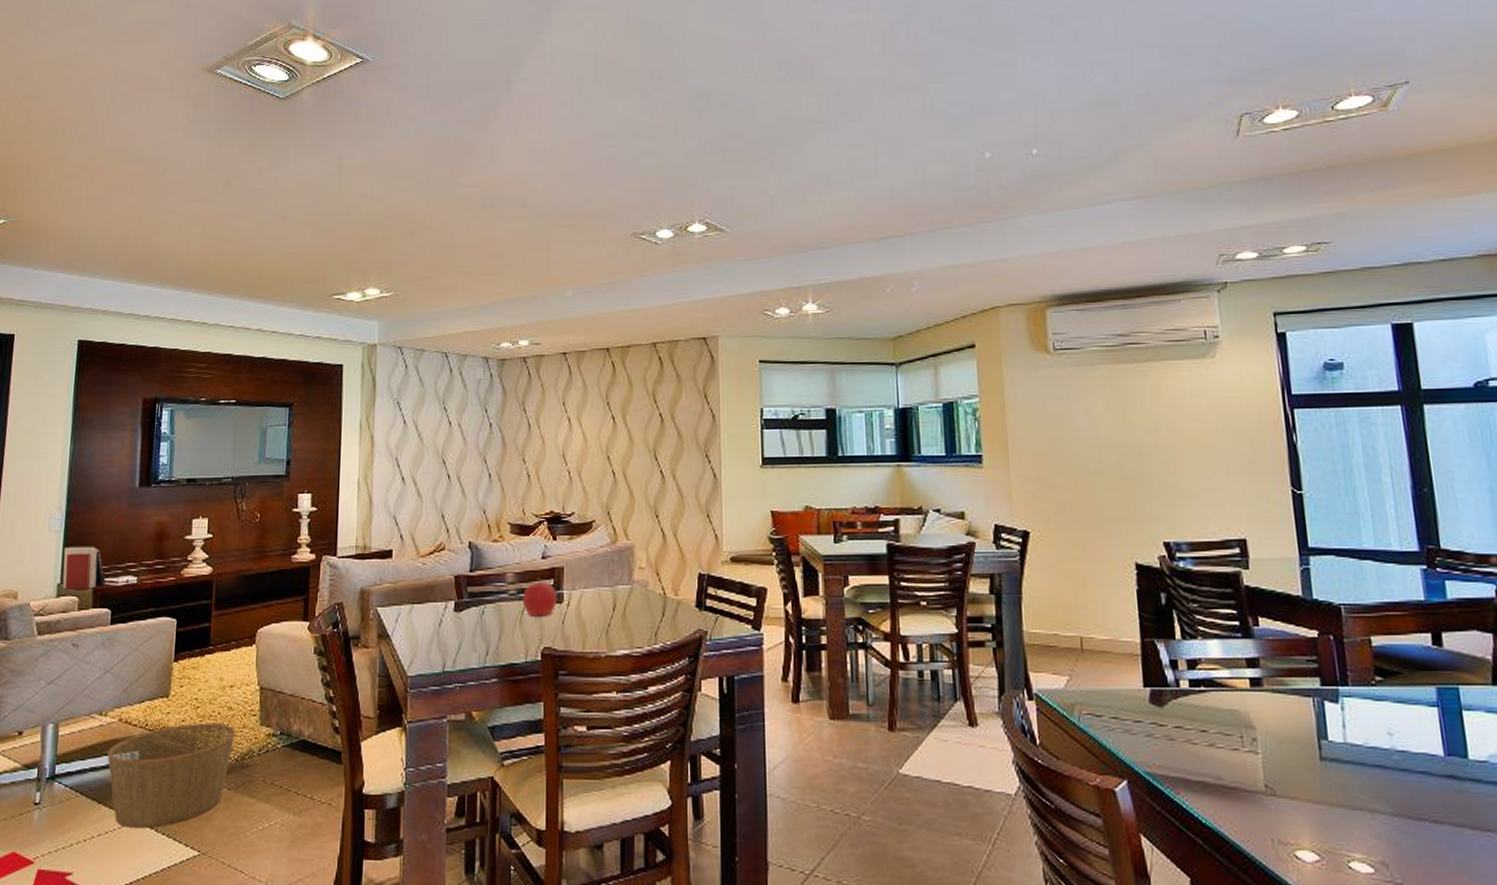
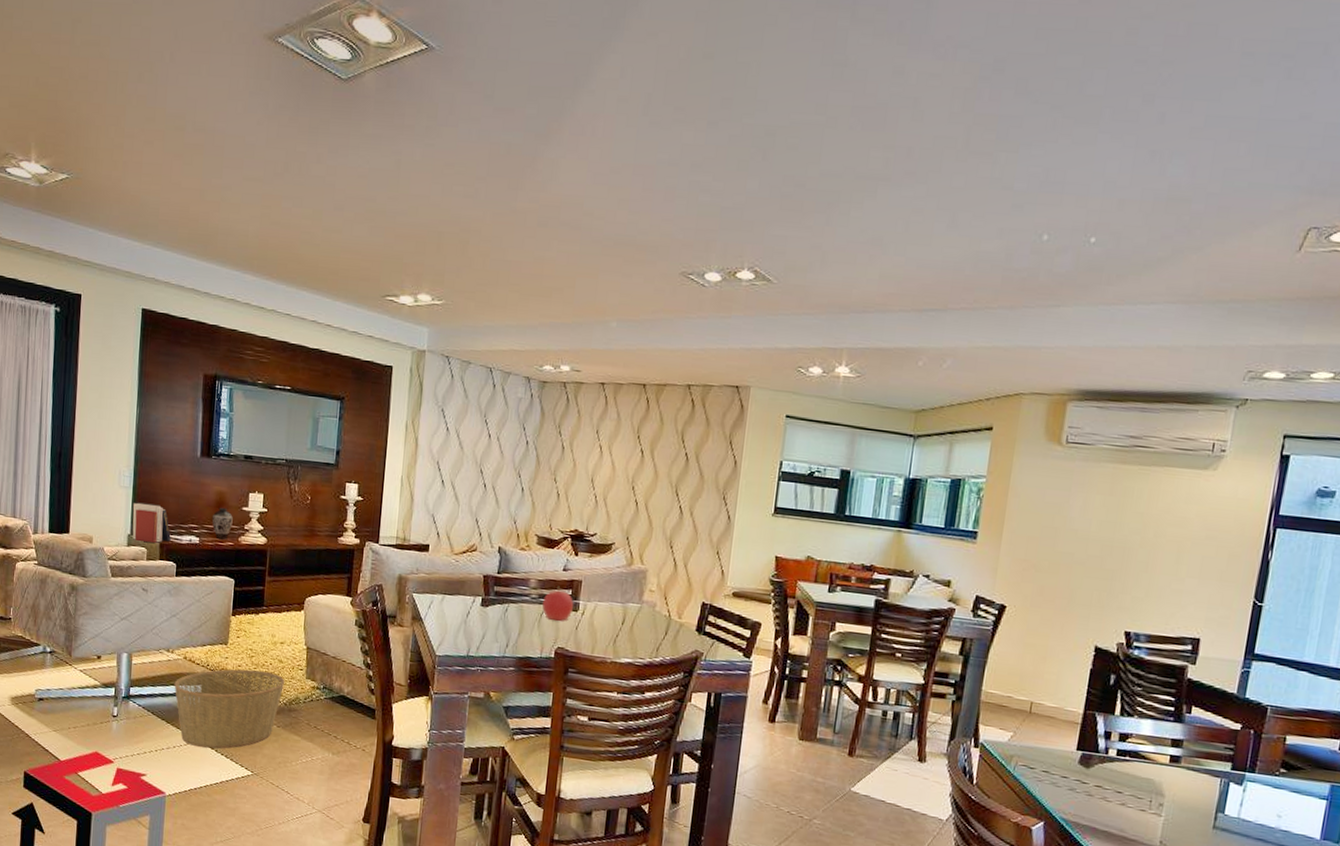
decorative vase: none [151,539,175,575] -> present [211,507,233,540]

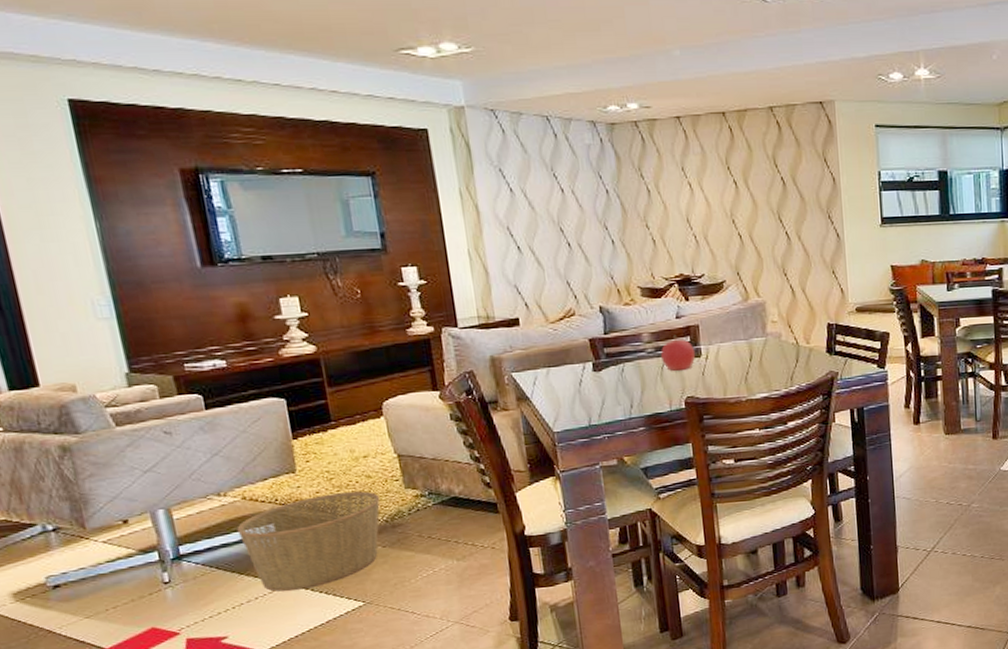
books: present [132,502,171,544] -> none [122,331,187,379]
decorative vase: present [211,507,233,540] -> none [236,320,267,357]

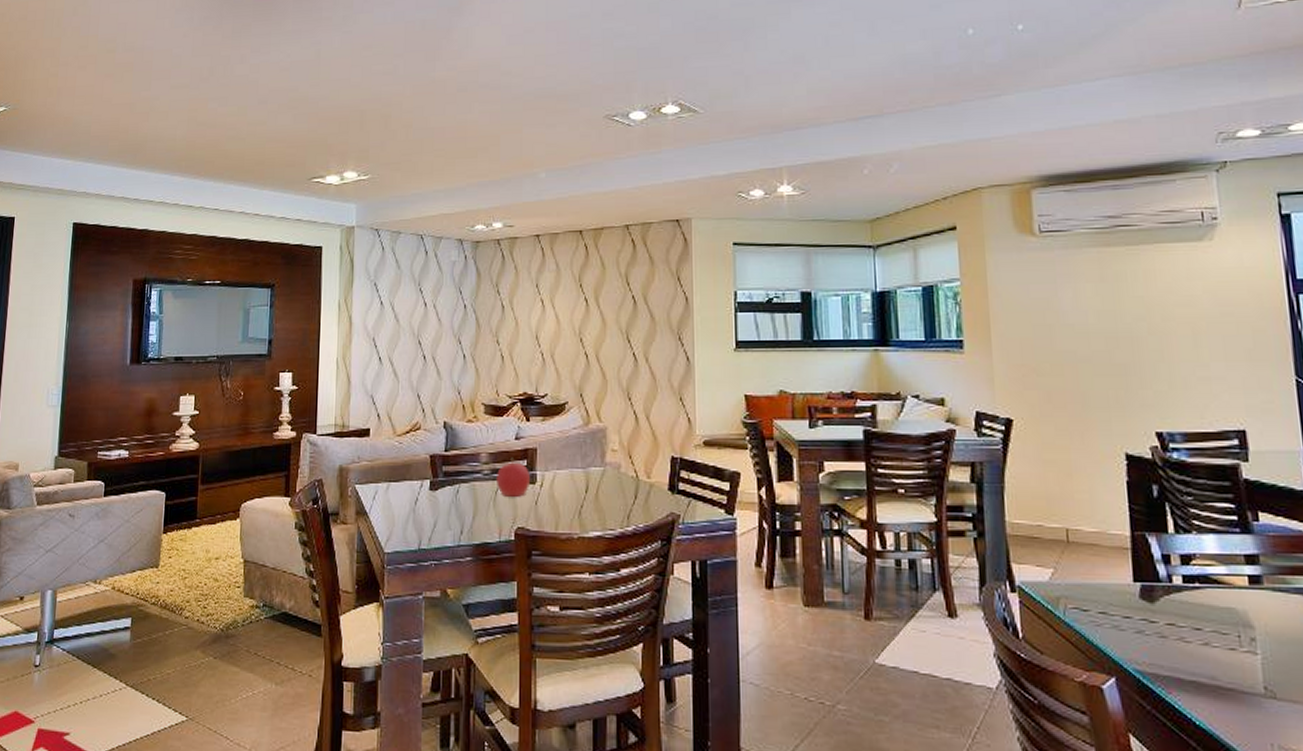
basket: present [237,491,381,592] -> none [101,593,222,693]

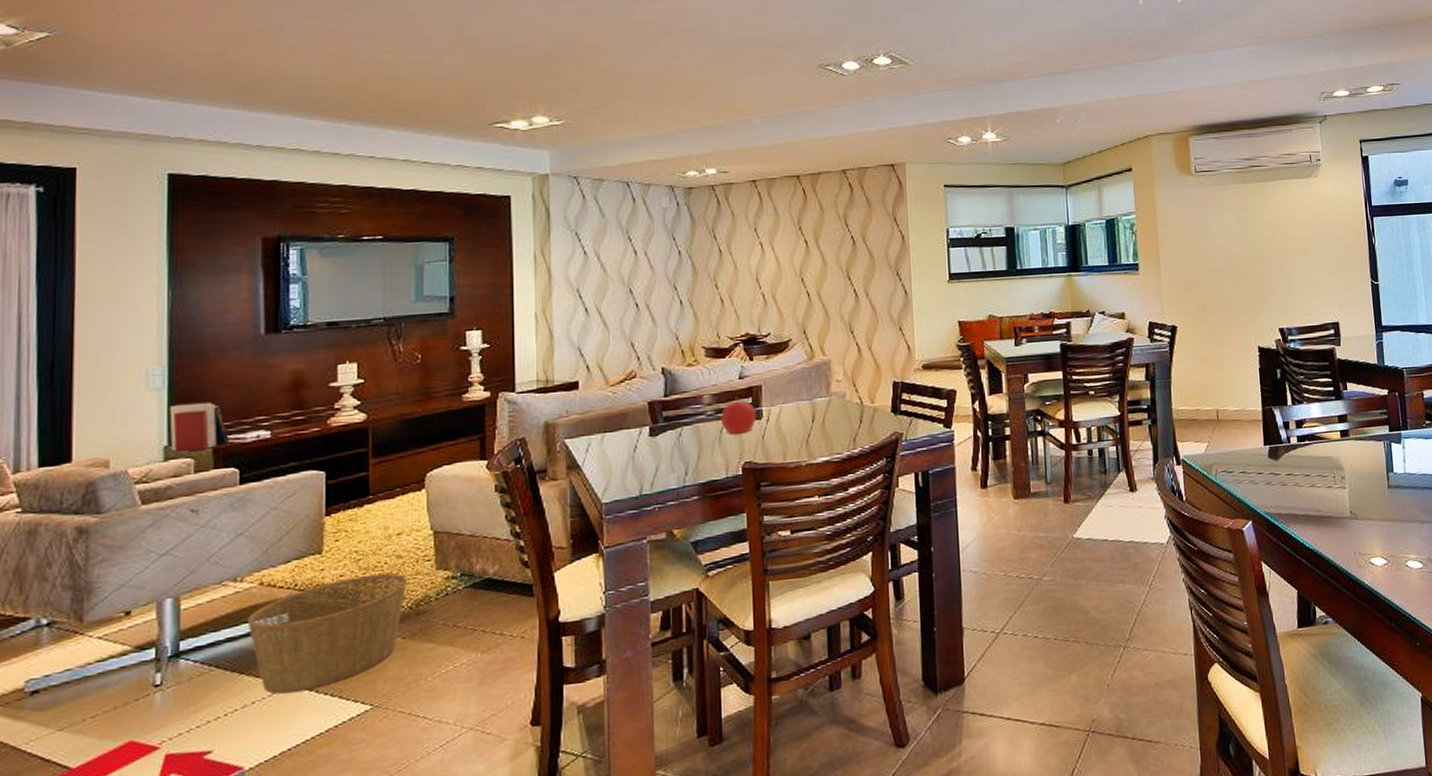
books: none [59,420,99,463] -> present [169,401,229,453]
basket: none [101,593,222,693] -> present [247,573,408,694]

